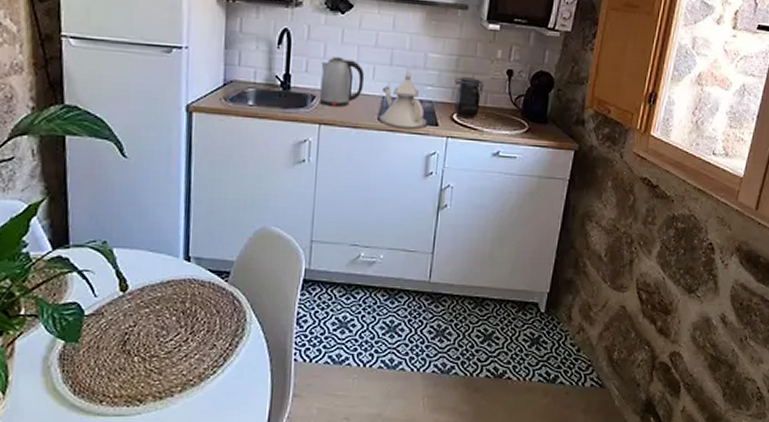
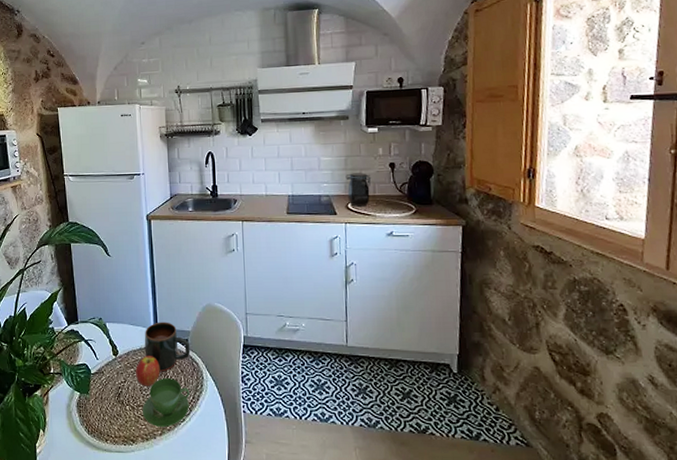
fruit: none [152,291,188,332] -> present [136,355,160,387]
teacup: none [156,321,226,382] -> present [142,378,190,427]
mug: none [167,248,233,313] -> present [144,322,191,372]
kettle: present [318,57,365,107] -> none [238,169,273,207]
teapot: present [379,72,427,130] -> none [287,174,327,220]

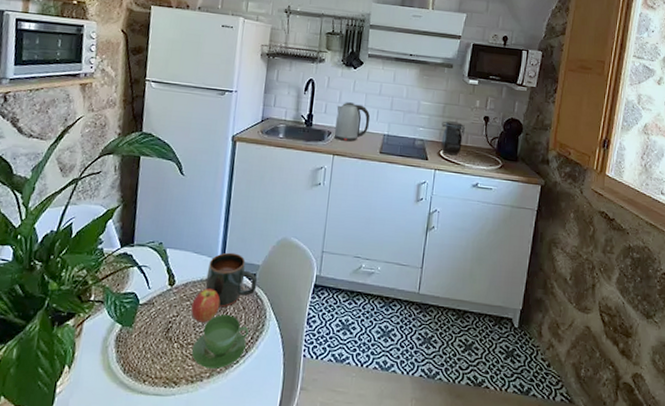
kettle: none [238,169,273,207] -> present [333,102,371,142]

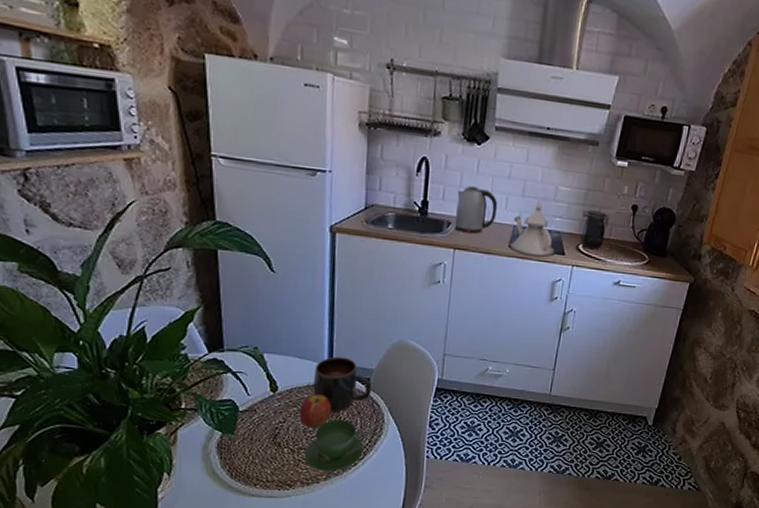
teapot: none [381,115,419,163] -> present [510,203,555,258]

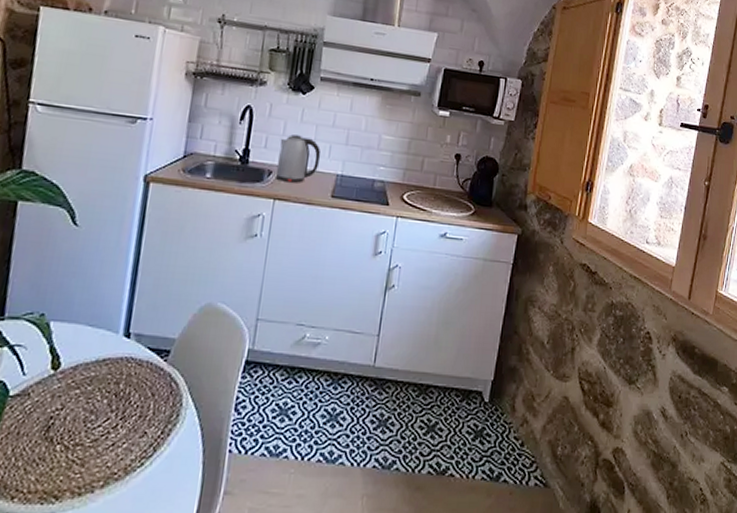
fruit: present [299,393,332,428] -> none [81,370,122,416]
teacup: present [304,419,366,471] -> none [79,404,159,475]
mug: present [313,356,372,413] -> none [101,324,172,395]
teapot: present [510,203,555,258] -> none [332,151,379,209]
jar: present [580,210,610,250] -> none [404,159,434,200]

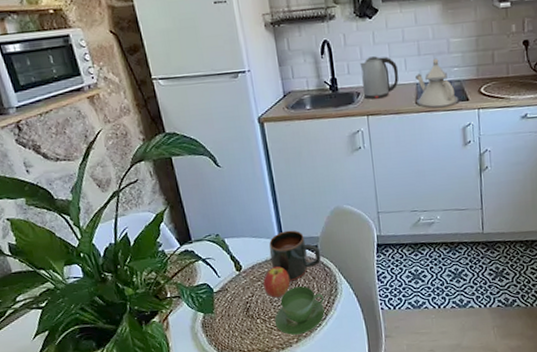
teacup: none [79,404,159,475] -> present [274,286,325,335]
fruit: none [81,370,122,416] -> present [263,265,291,298]
mug: none [101,324,172,395] -> present [269,230,321,282]
teapot: none [332,151,379,209] -> present [414,58,459,109]

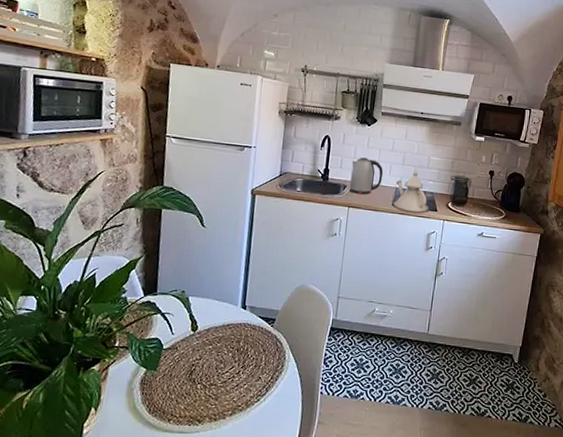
fruit: present [263,265,291,298] -> none [213,332,242,365]
mug: present [269,230,321,282] -> none [226,299,277,351]
teacup: present [274,286,325,335] -> none [214,357,269,407]
jar: none [477,53,505,91] -> present [449,175,473,207]

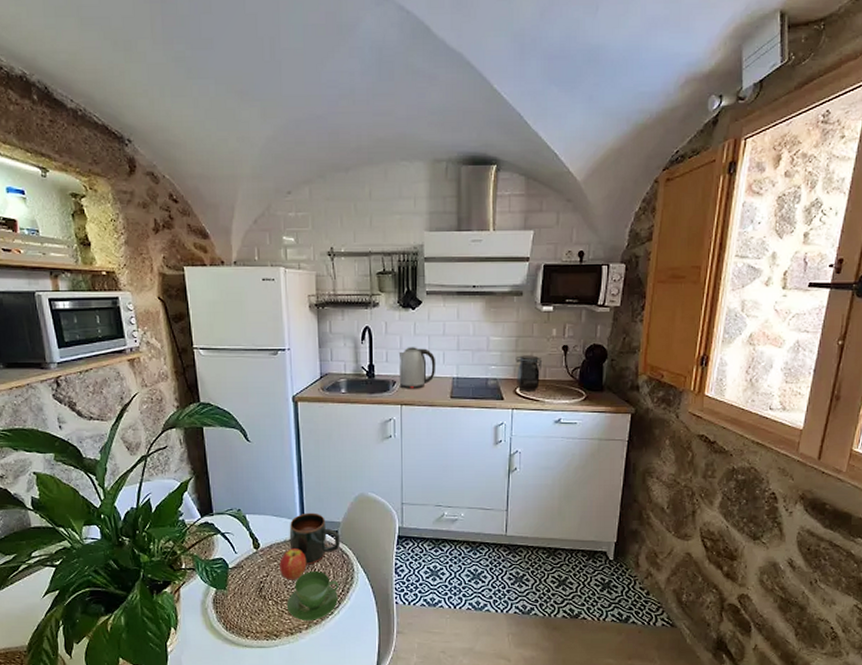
fruit: none [213,332,242,365] -> present [279,547,307,580]
teacup: none [214,357,269,407] -> present [286,571,339,621]
mug: none [226,299,277,351] -> present [289,512,341,565]
teapot: present [393,170,429,214] -> none [451,354,494,405]

